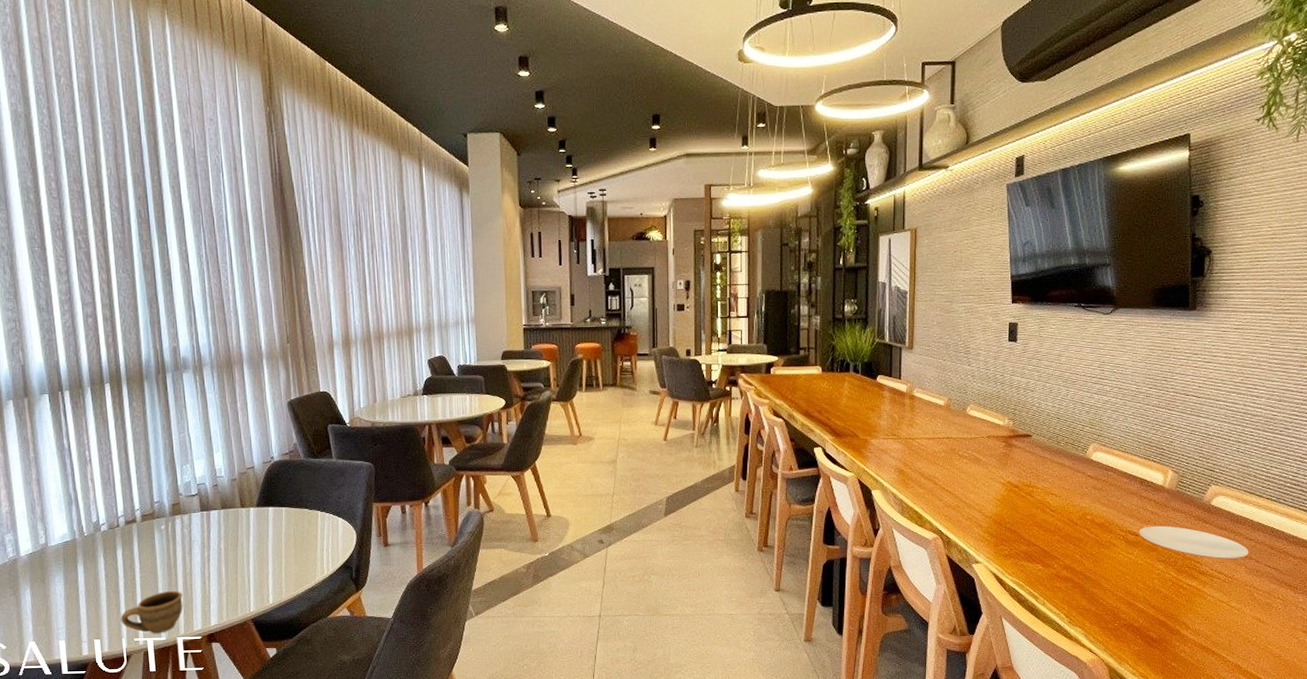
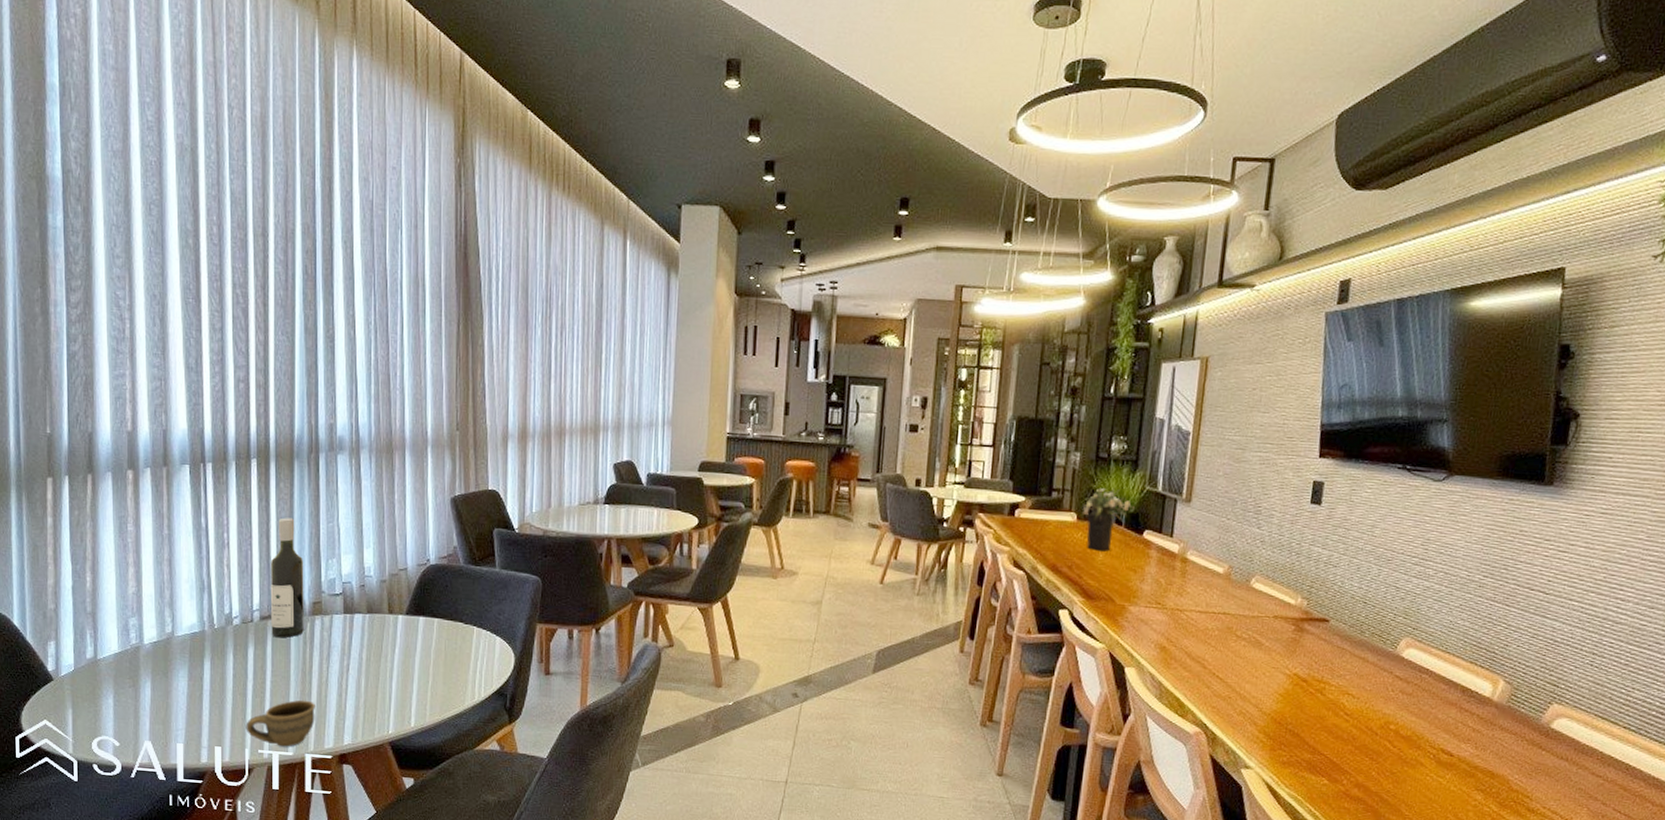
bottle: none [130,432,167,539] -> present [270,517,305,638]
flower arrangement: none [825,343,868,397] -> present [1081,488,1134,553]
plate: present [1139,525,1249,560] -> none [1455,745,1595,799]

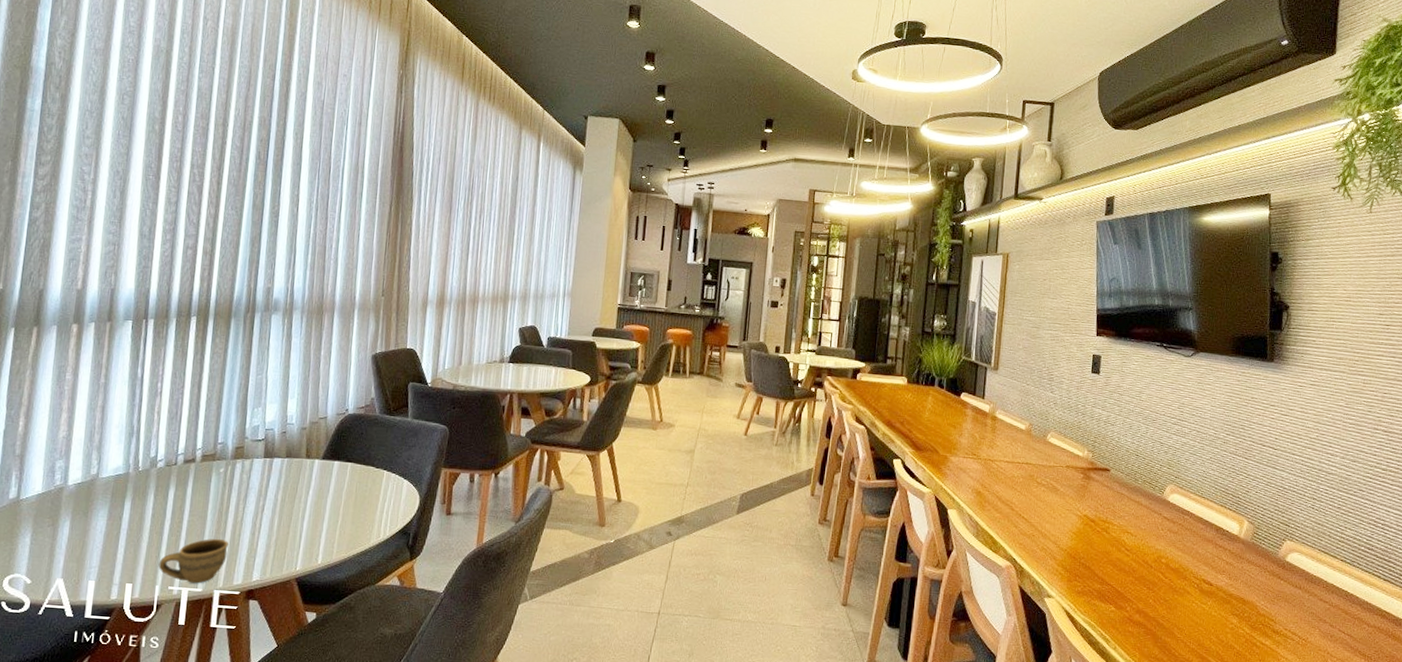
bottle: present [270,517,305,638] -> none [193,370,231,480]
flower arrangement: present [1081,488,1134,553] -> none [911,357,953,411]

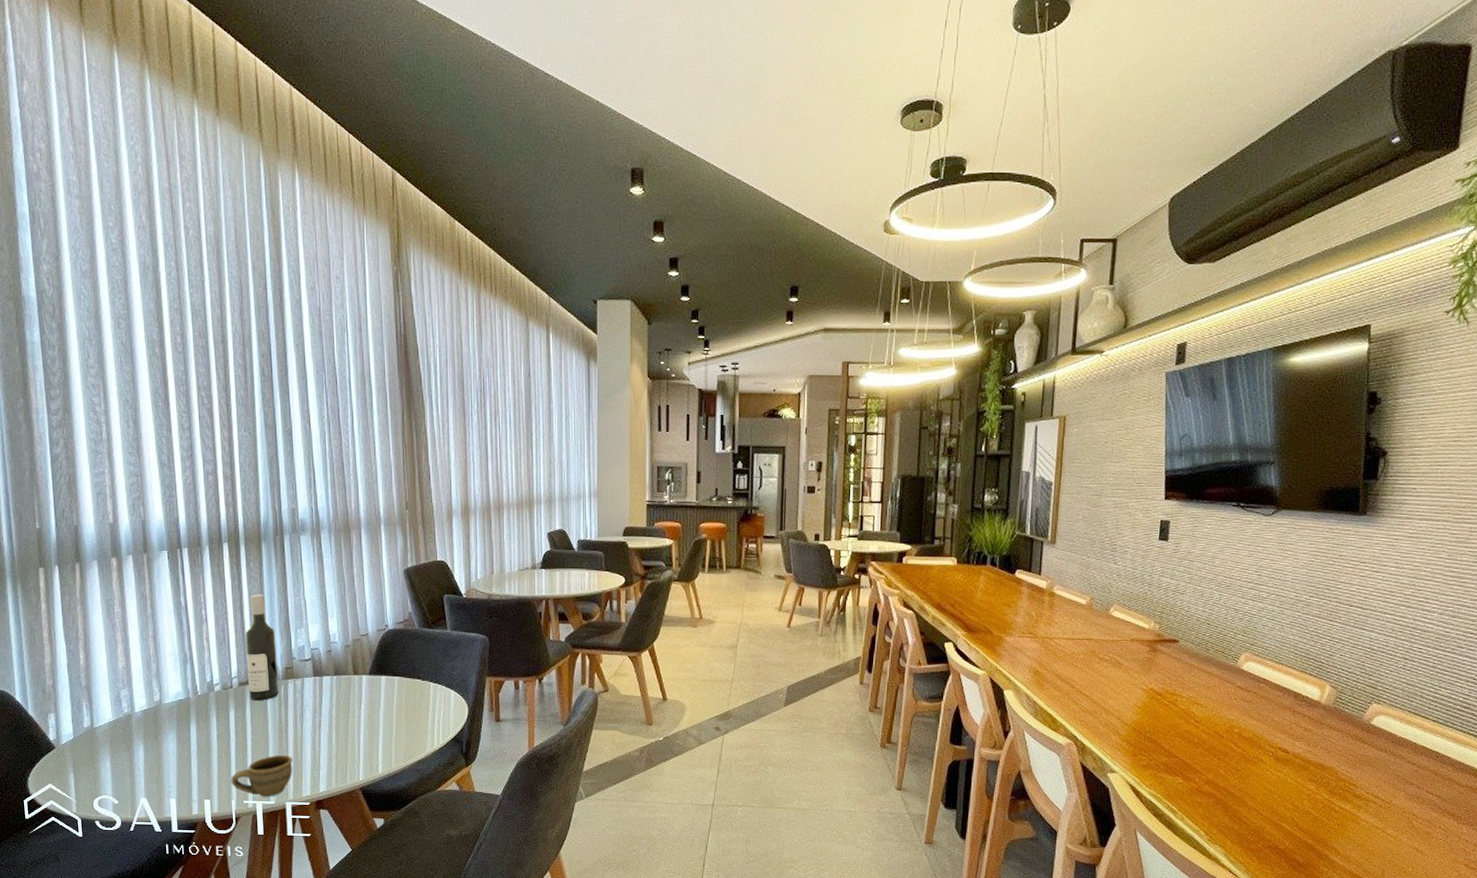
bottle: none [193,370,231,480] -> present [245,594,280,701]

